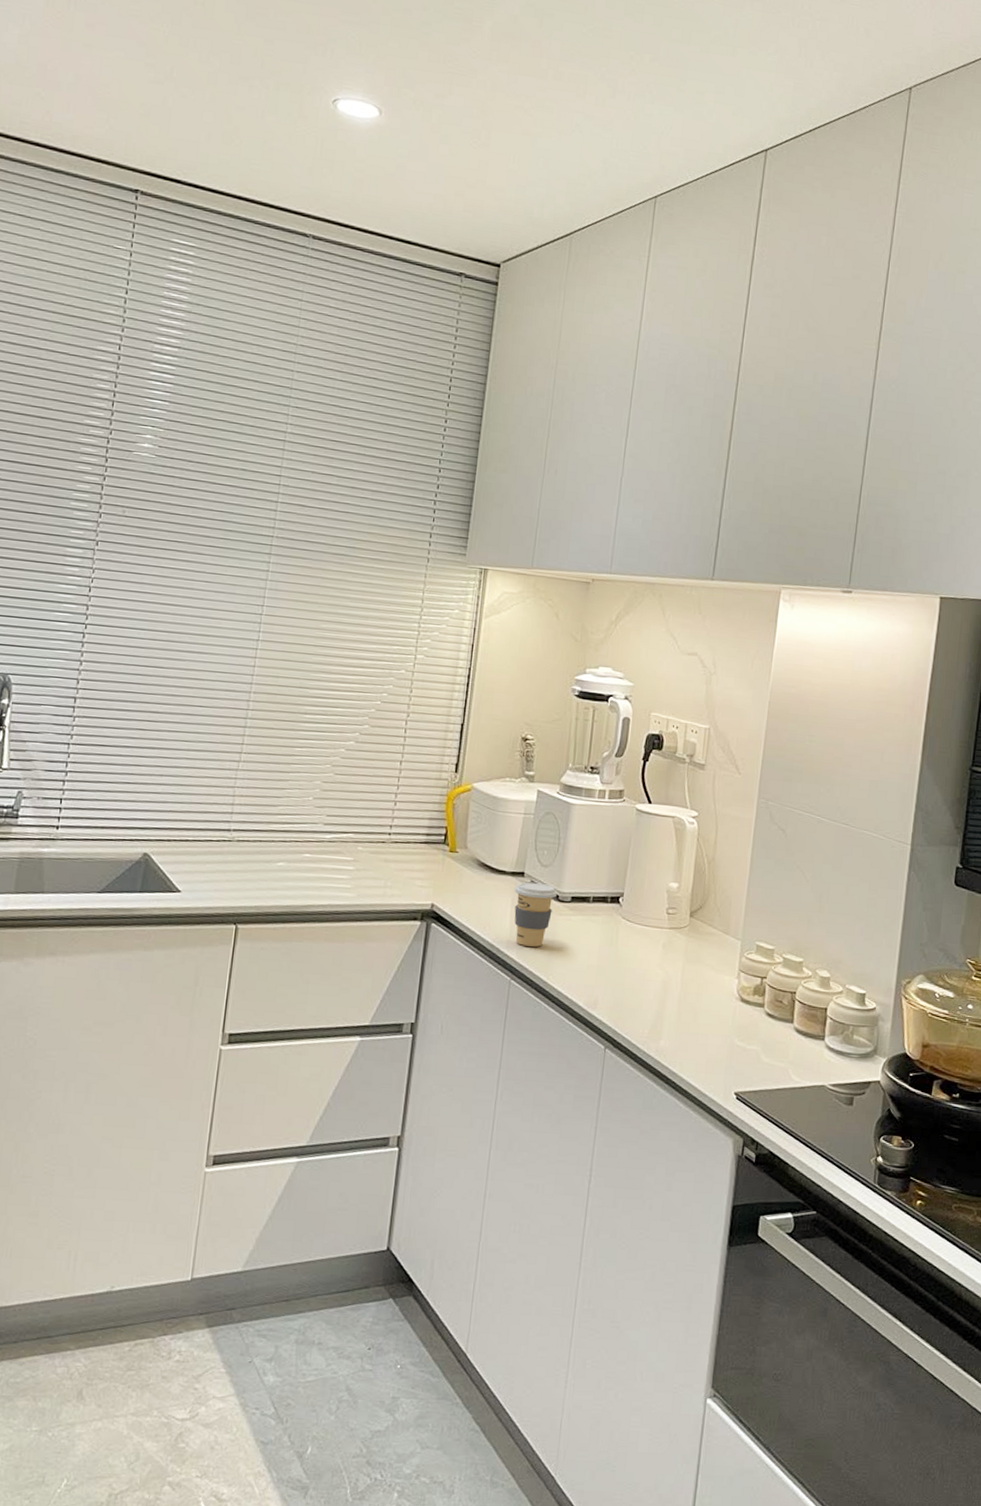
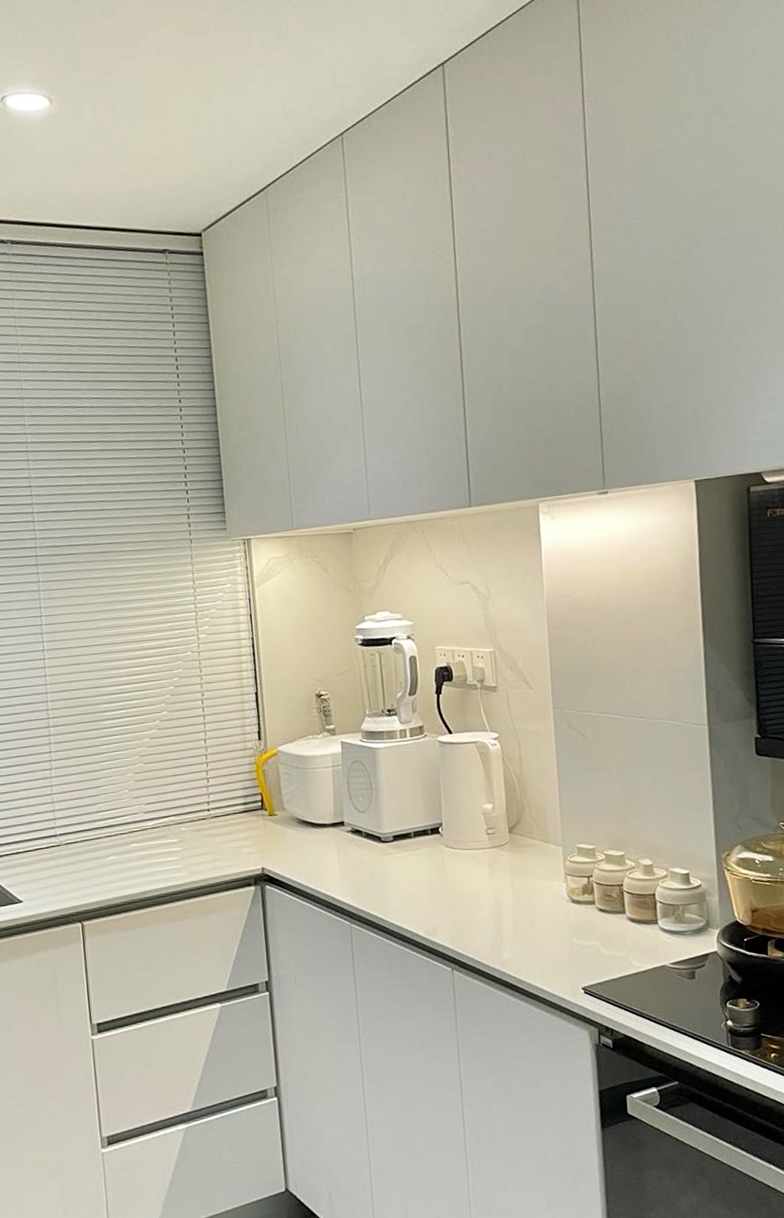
coffee cup: present [514,881,558,947] -> none [337,828,380,891]

